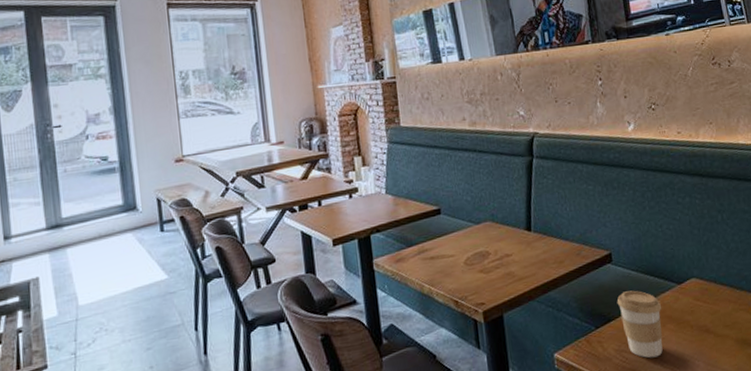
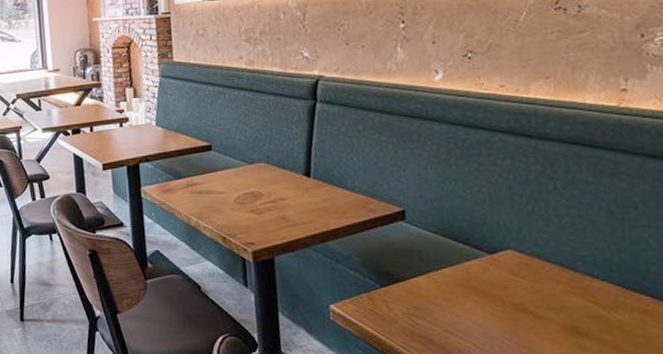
coffee cup: present [617,290,663,358] -> none [408,253,466,328]

